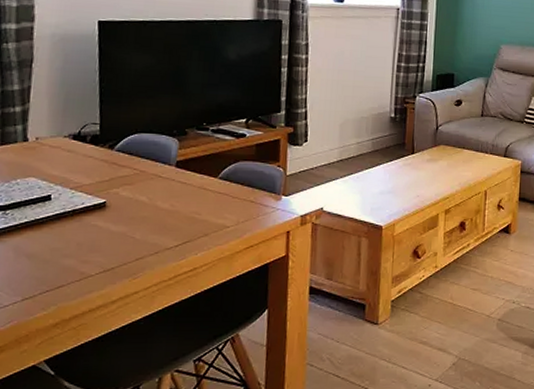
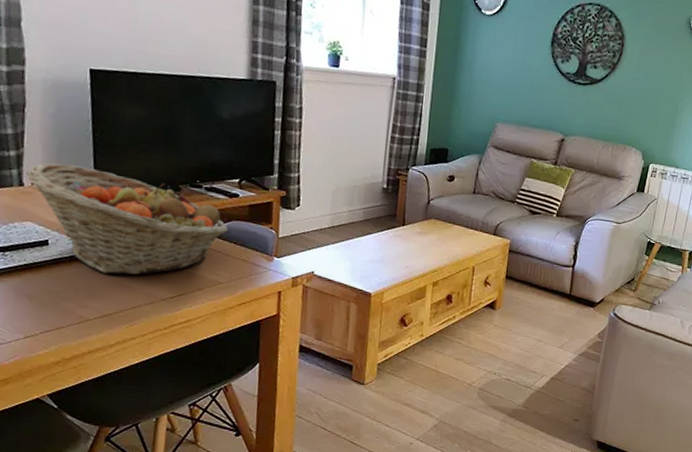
fruit basket: none [30,116,236,226] -> present [25,163,229,275]

